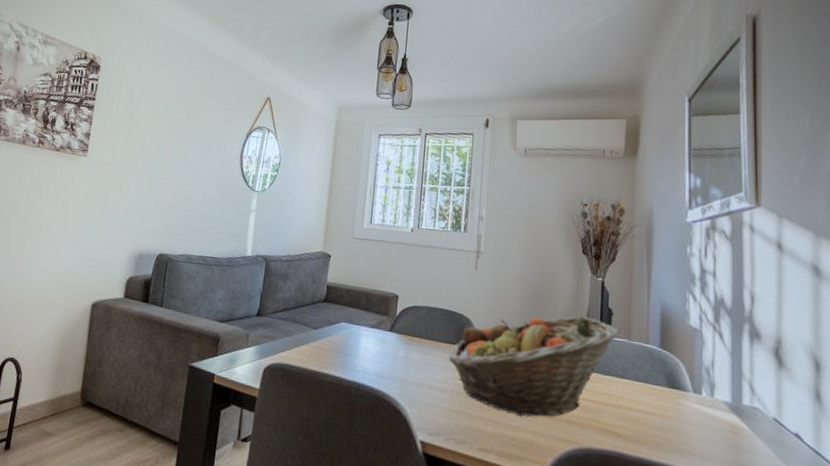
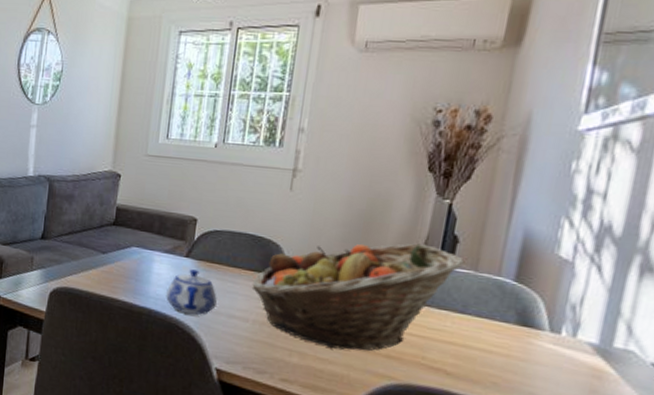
teapot: none [372,343,419,387] -> present [166,269,217,315]

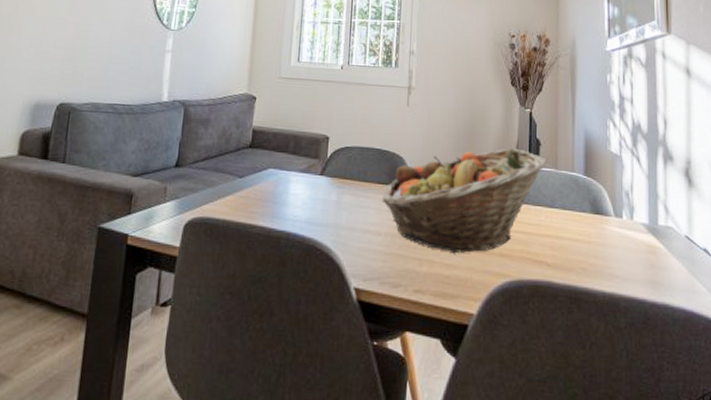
teapot: present [166,269,217,315] -> none [303,187,351,233]

